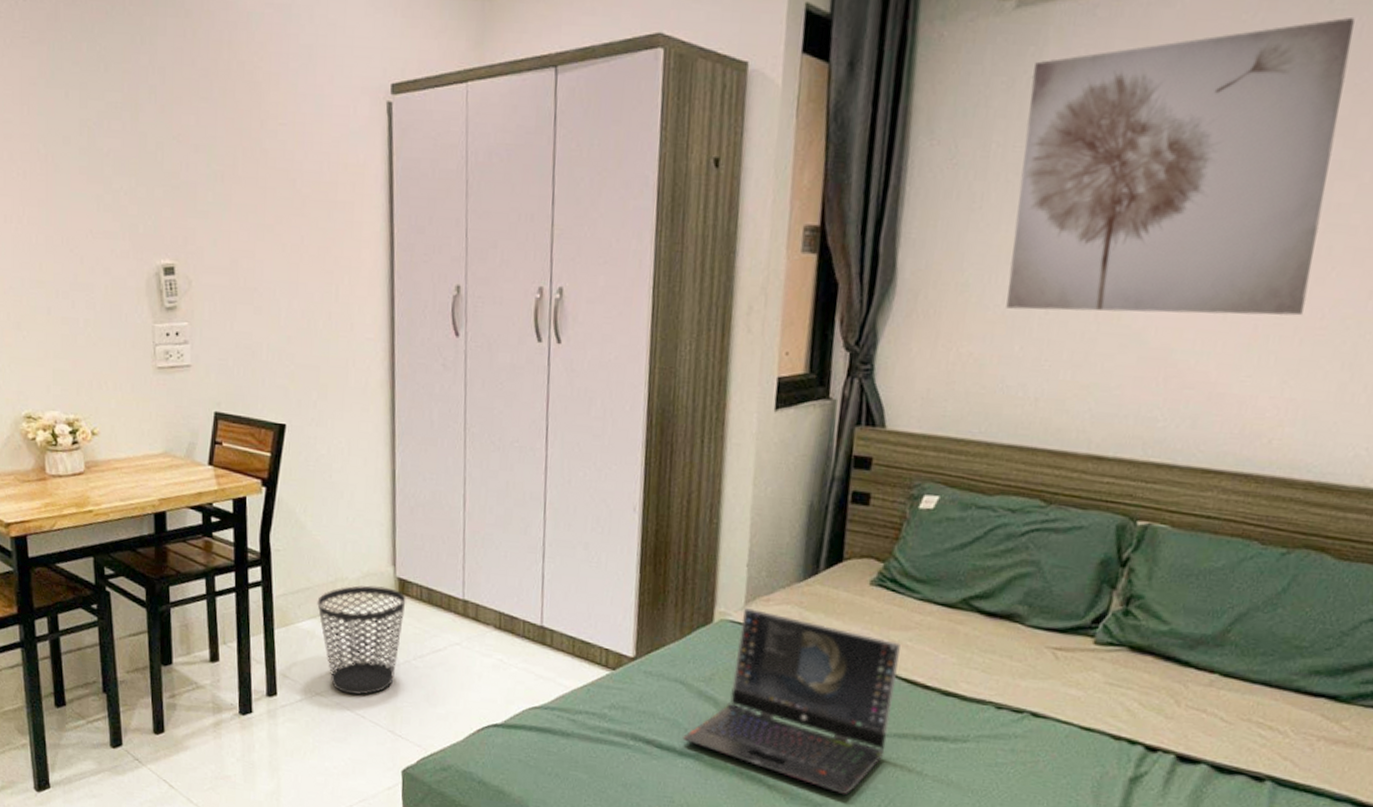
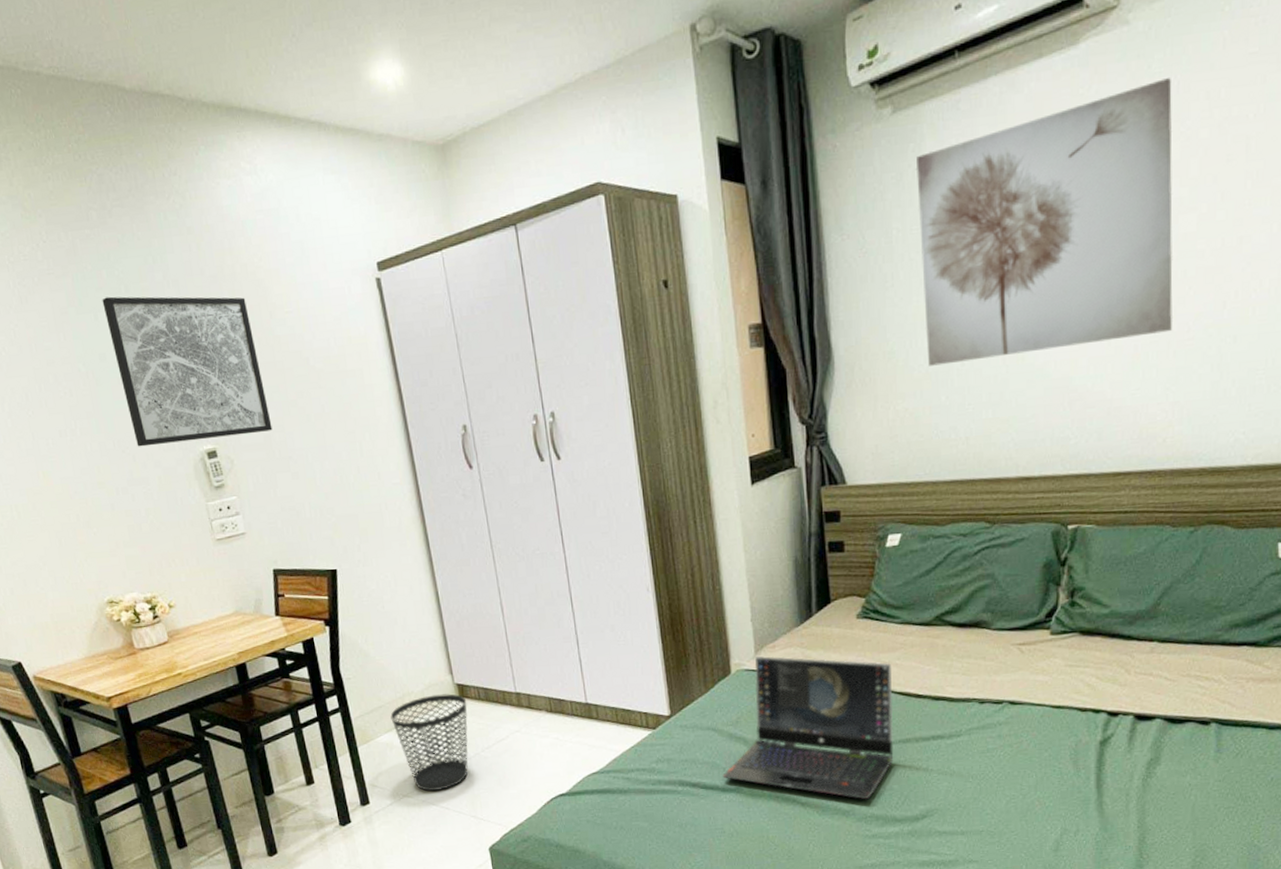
wall art: none [77,73,242,255] -> present [102,296,273,447]

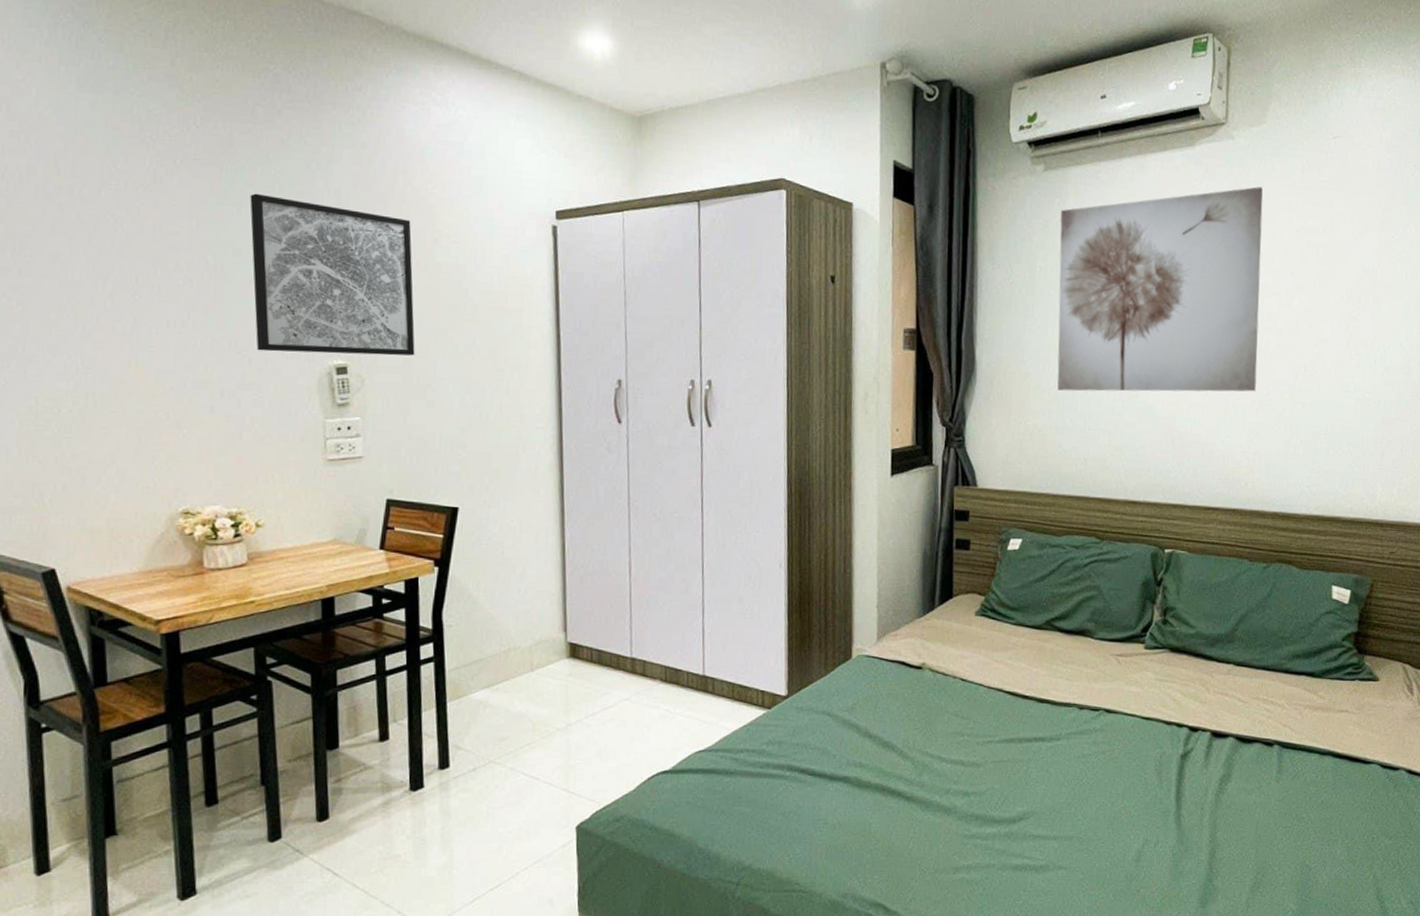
wastebasket: present [390,694,469,791] -> none [490,652,577,757]
laptop computer: present [722,656,894,800] -> none [832,644,1003,798]

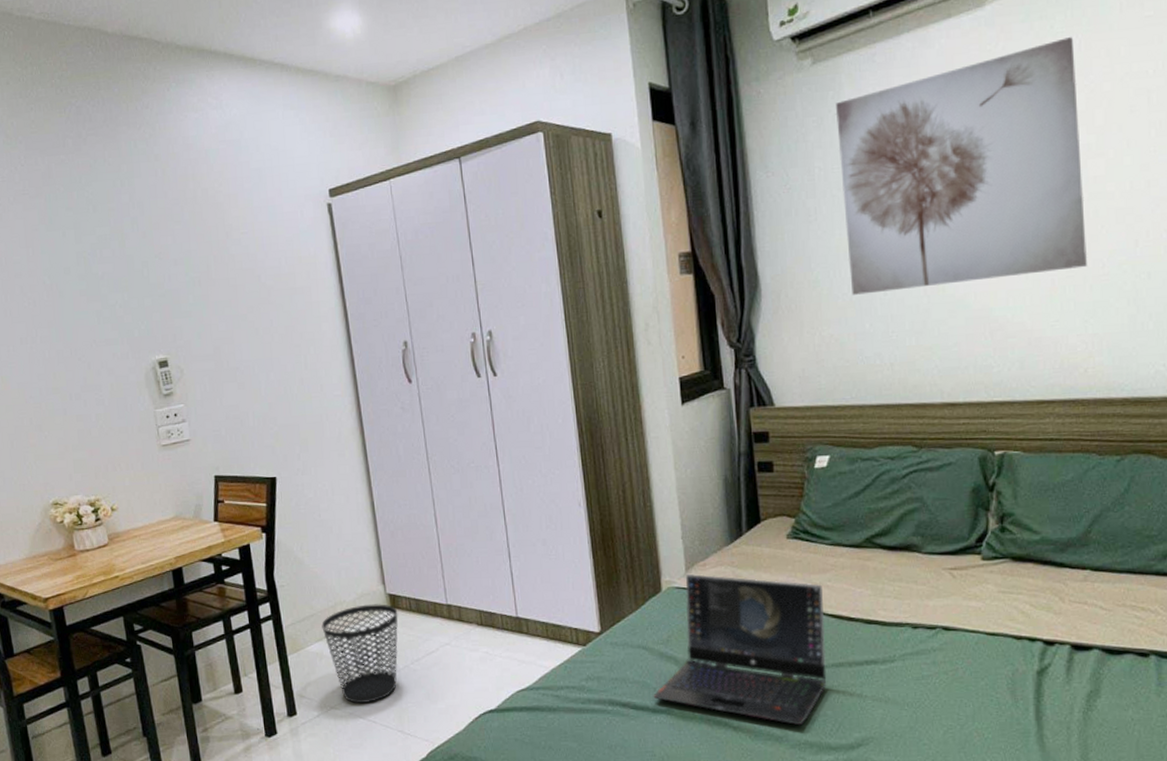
wall art: present [250,193,415,356] -> none [71,215,222,355]
wastebasket: none [490,652,577,757] -> present [321,604,398,703]
laptop computer: none [832,644,1003,798] -> present [653,574,827,726]

